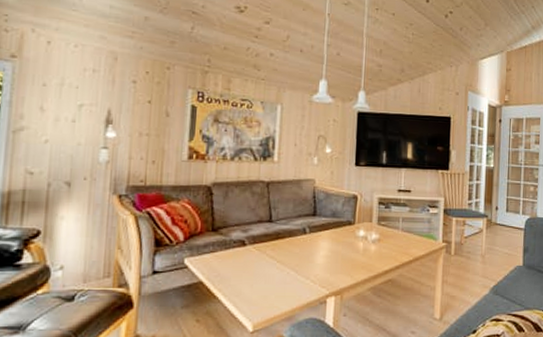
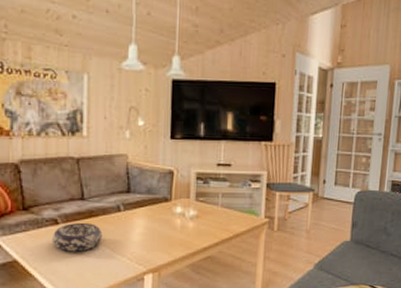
decorative bowl: none [238,244,288,274] -> present [51,222,103,252]

